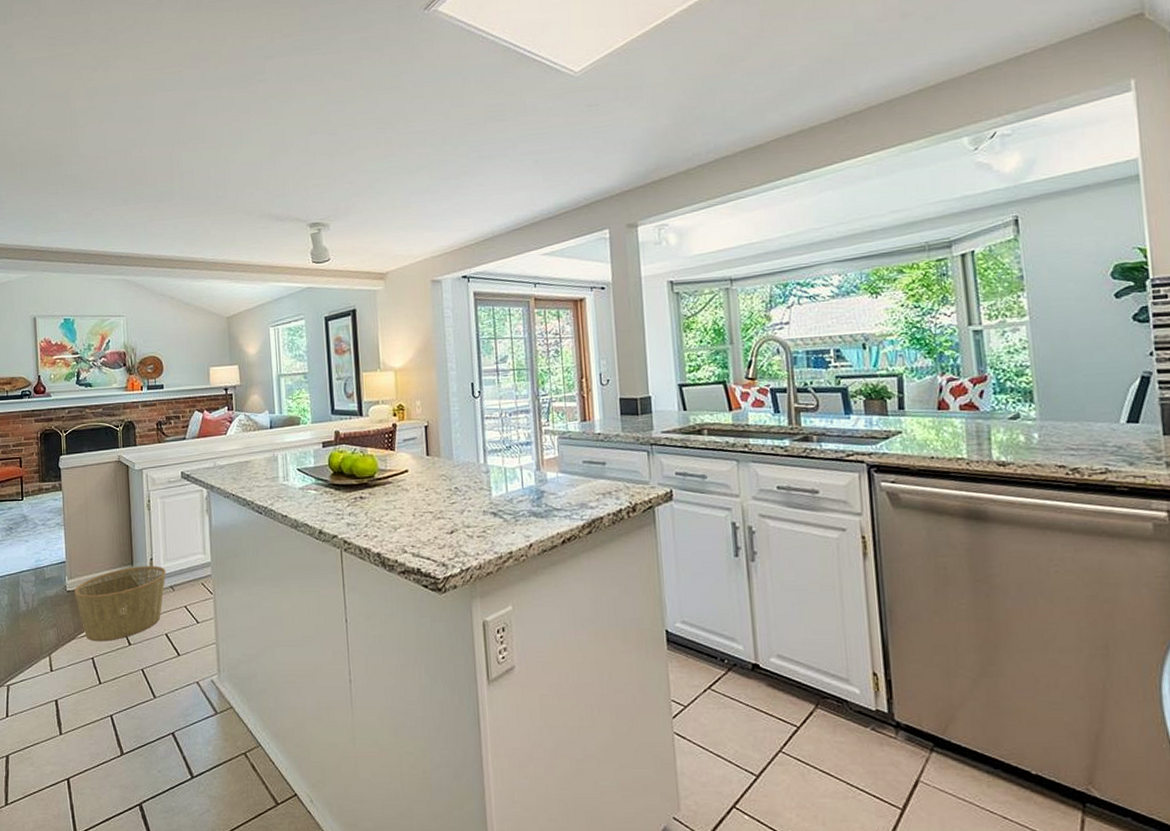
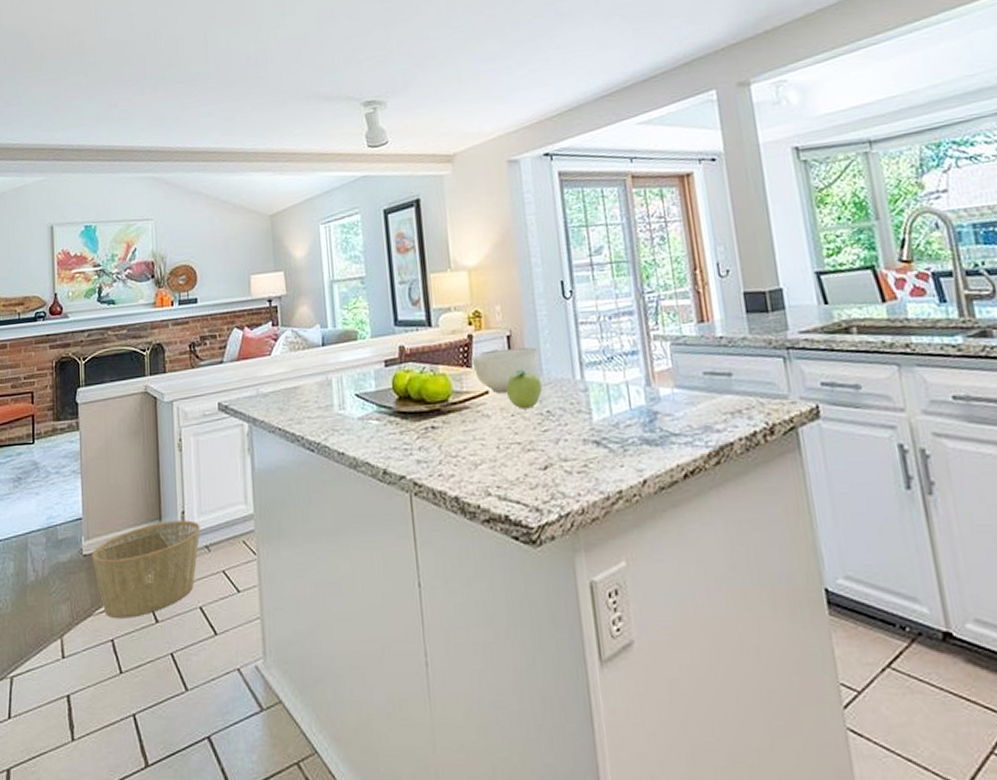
bowl: none [395,436,451,472] -> present [472,347,539,394]
fruit: none [423,453,452,486] -> present [506,369,543,410]

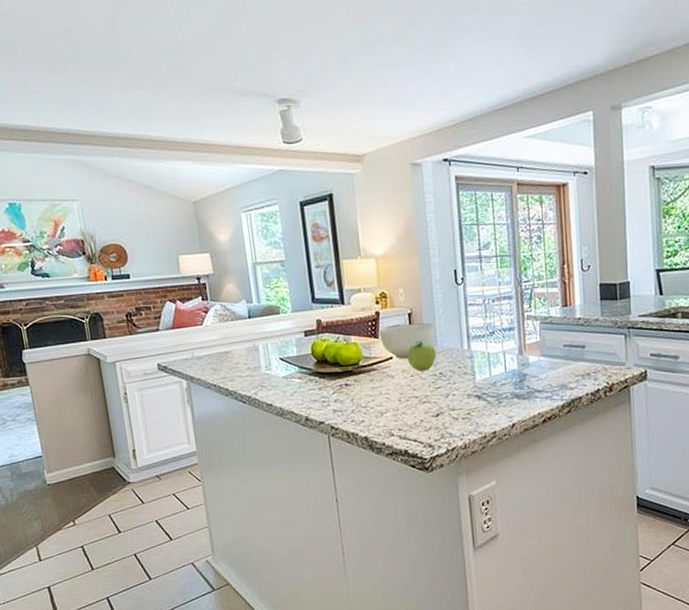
basket: present [92,520,201,619] -> none [55,456,151,531]

